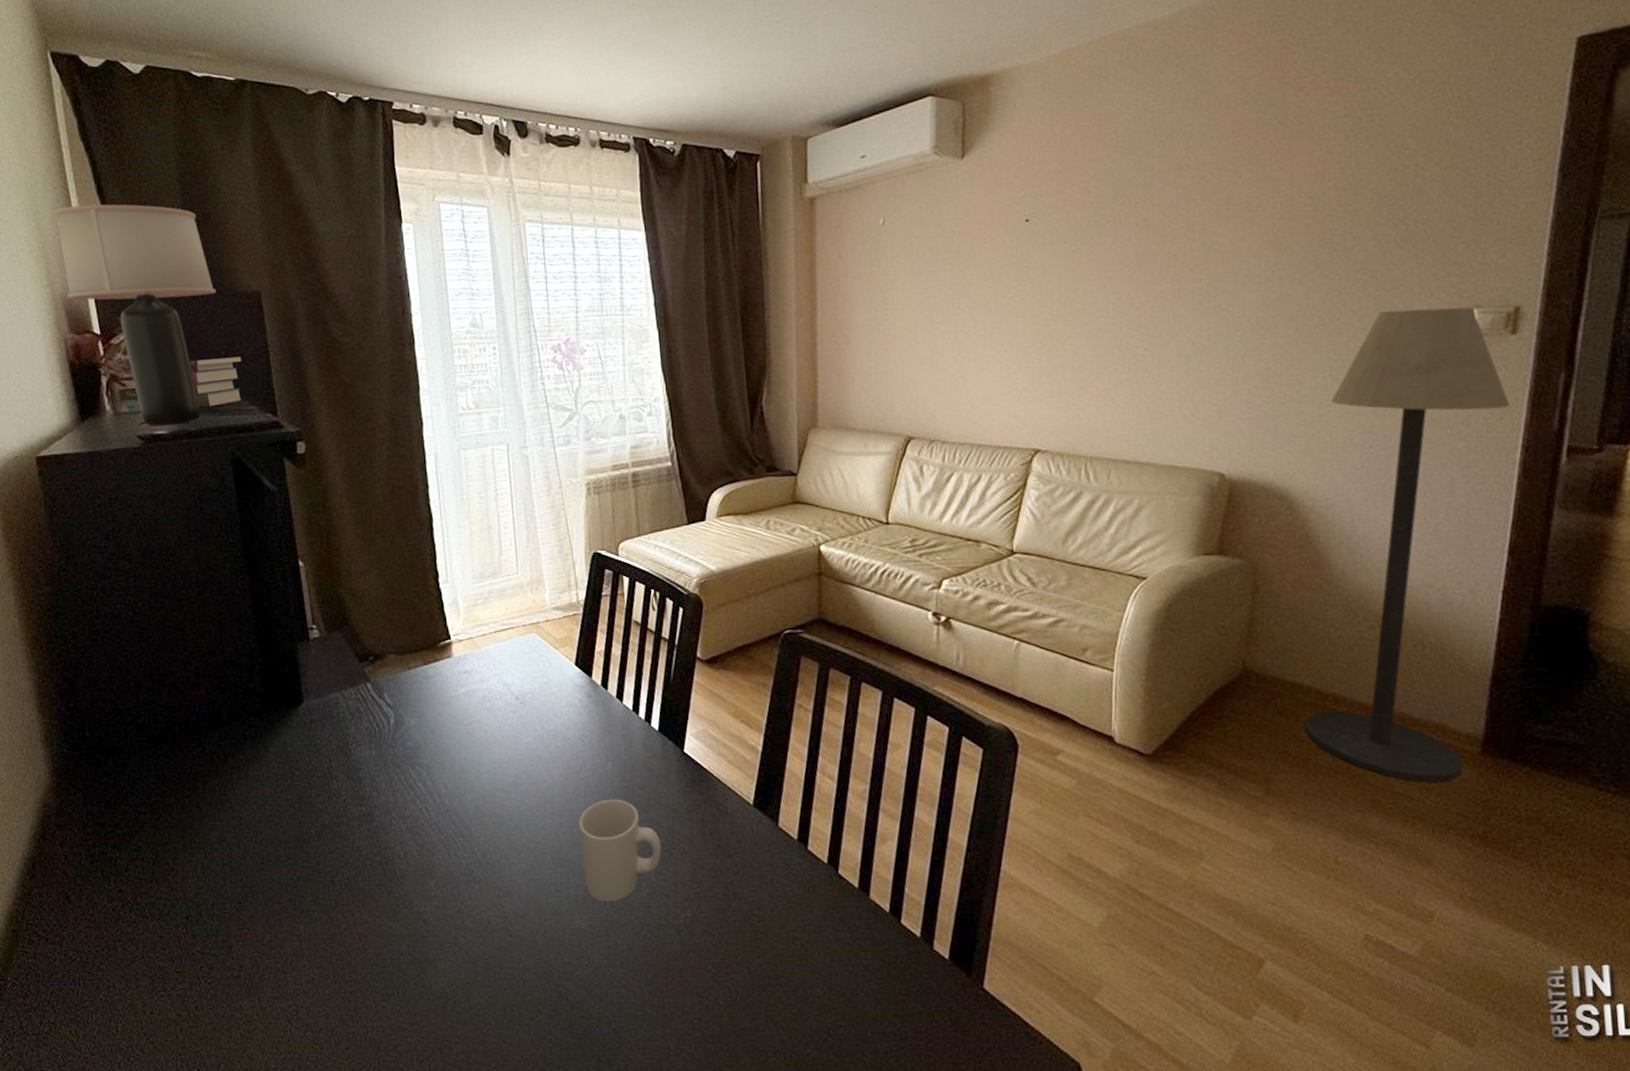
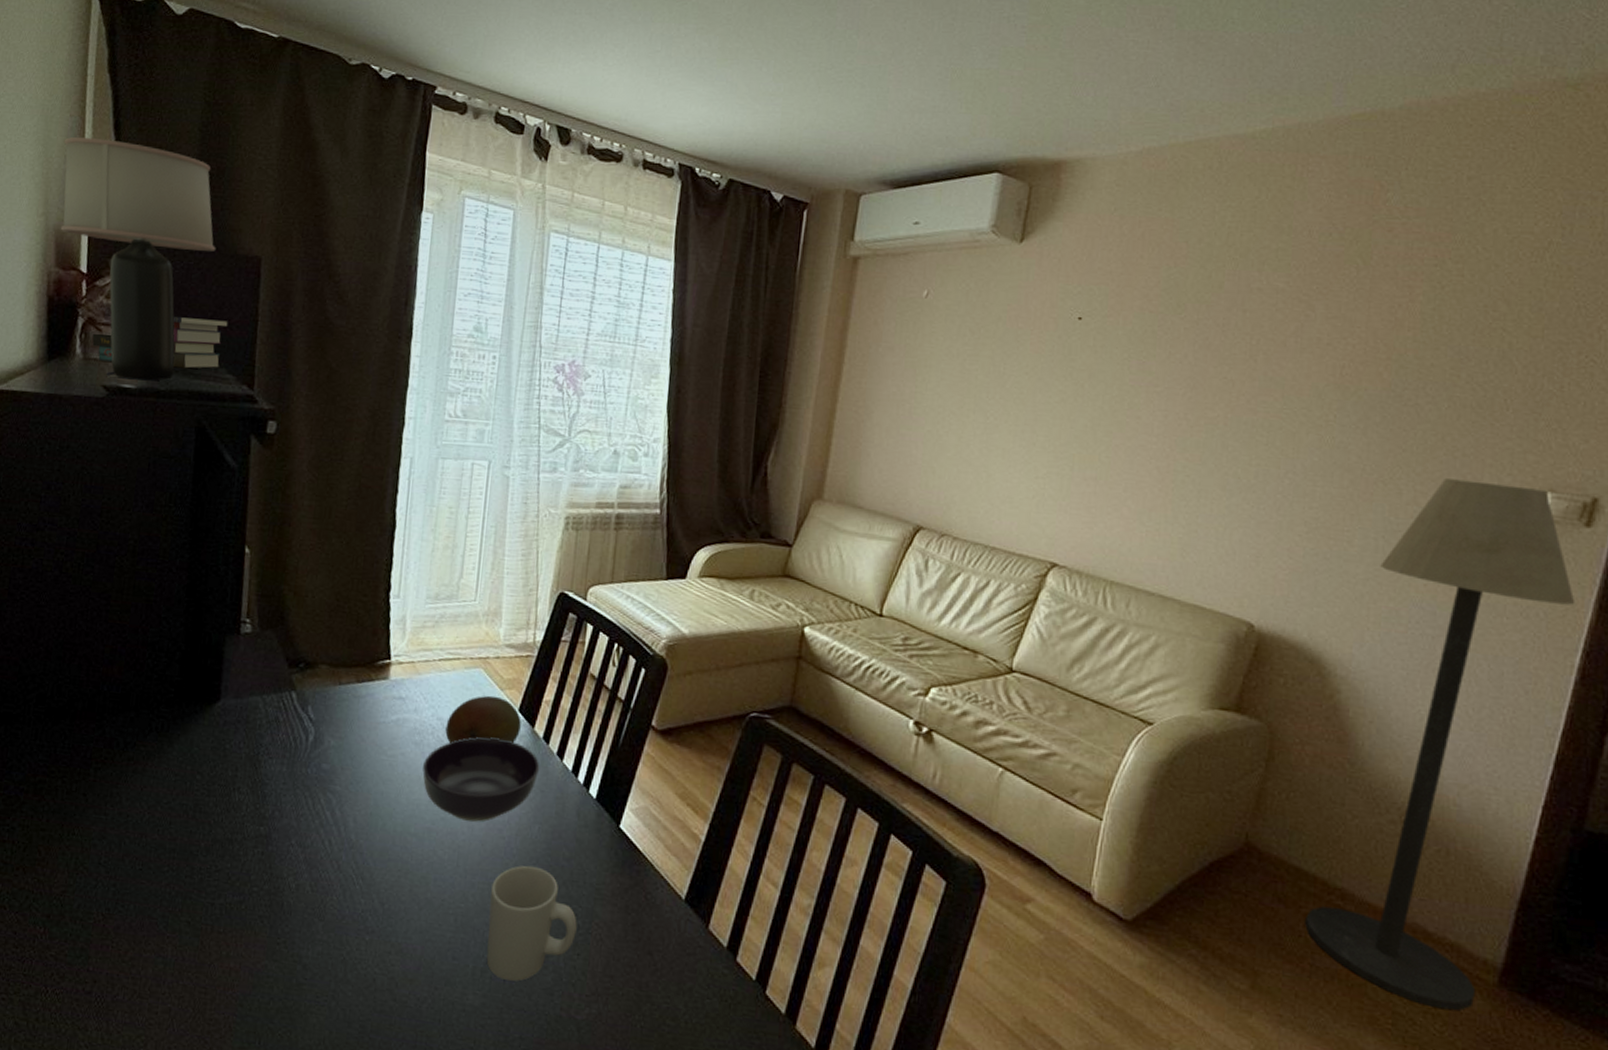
bowl: none [498,692,604,770] -> present [423,736,540,822]
fruit: none [511,655,580,704] -> present [445,695,521,743]

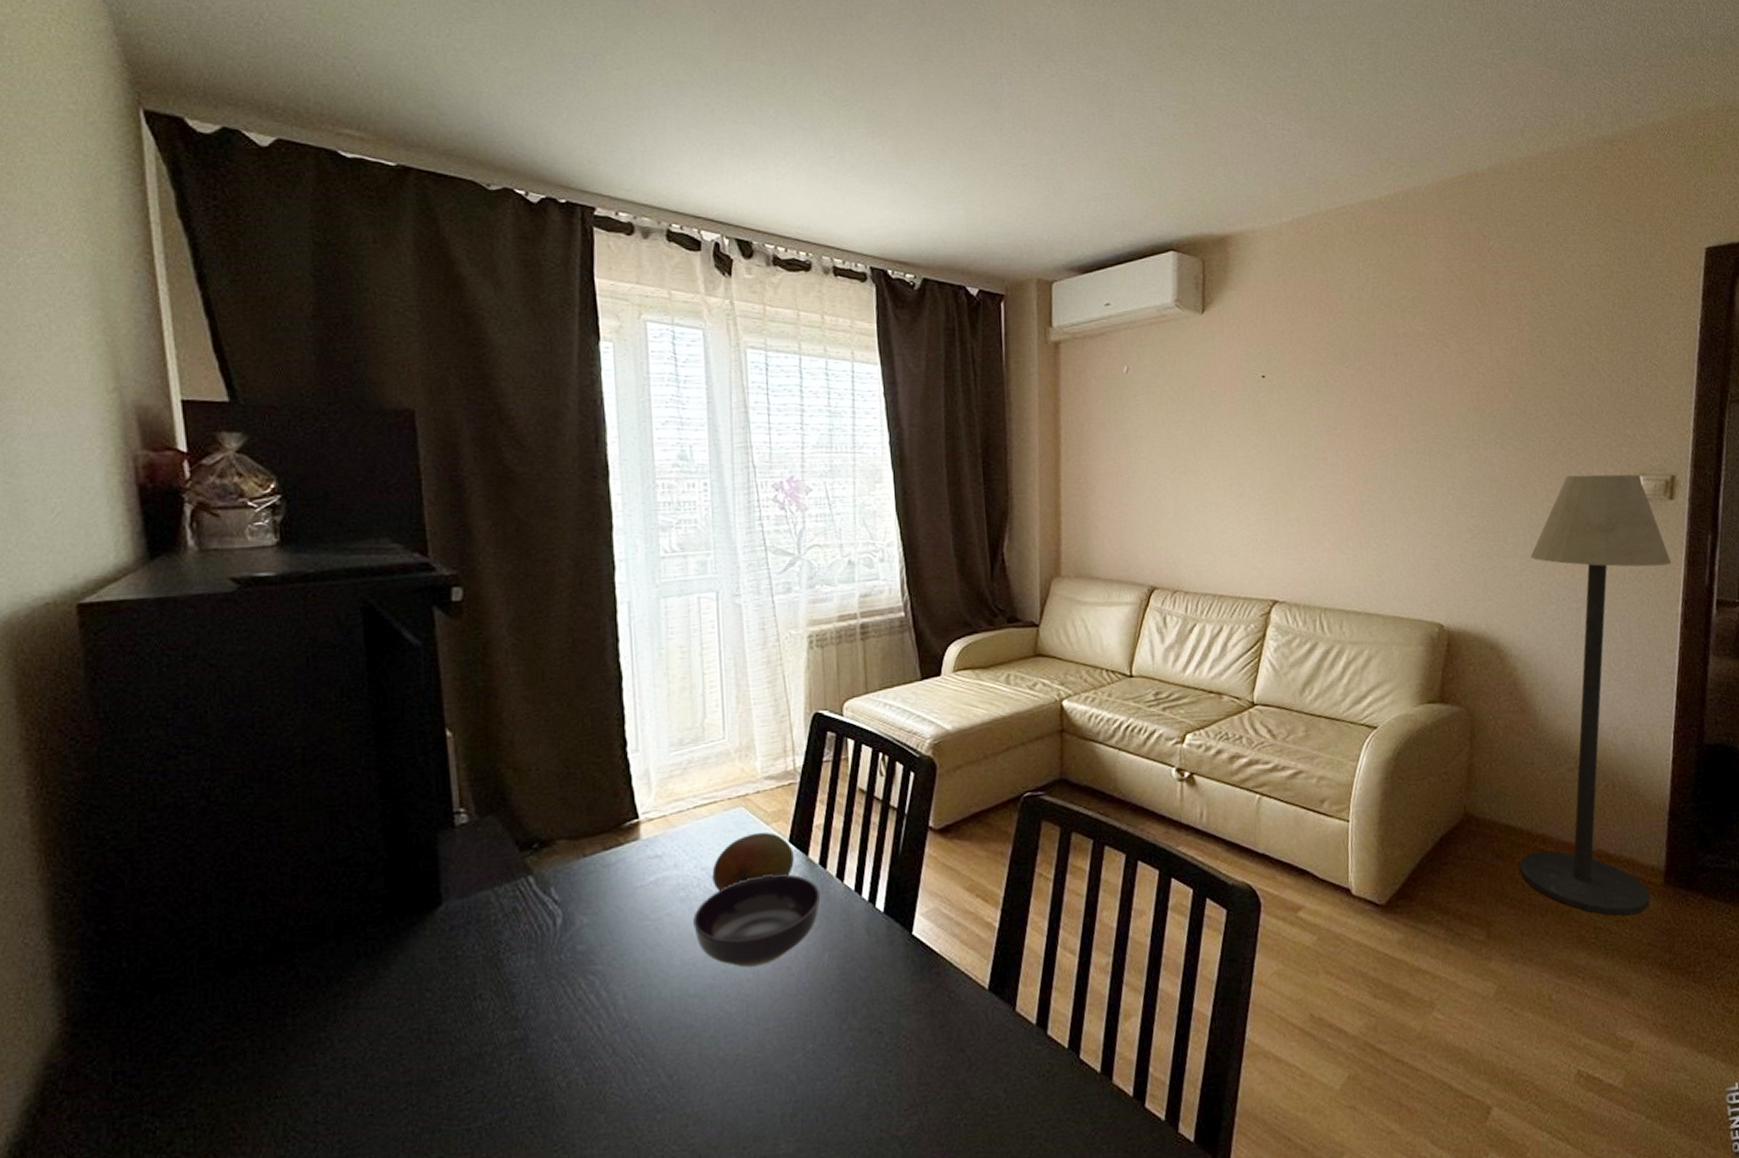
table lamp: present [60,136,216,381] -> none [130,294,355,567]
books: present [92,309,228,369] -> none [206,484,384,550]
mug: present [486,865,577,982] -> none [788,994,885,1119]

